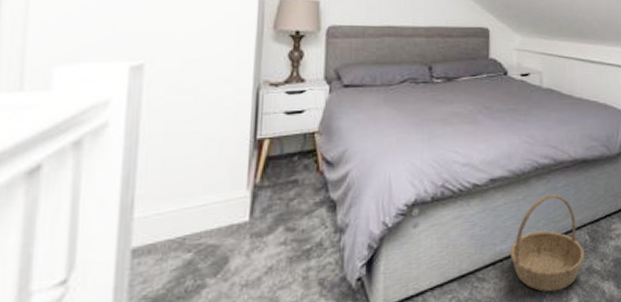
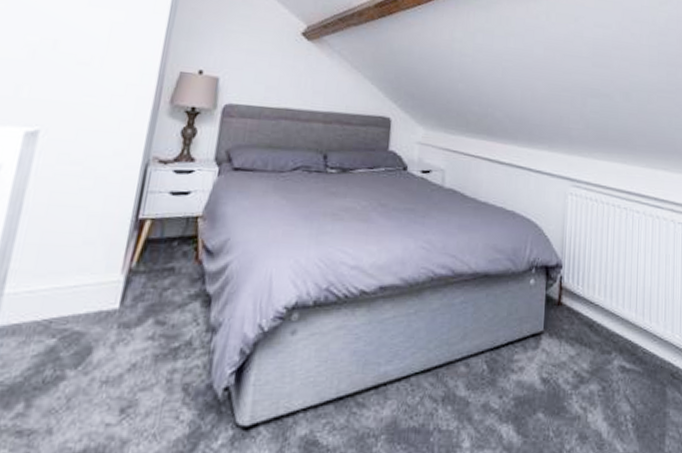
basket: present [510,194,585,292] -> none [395,310,481,429]

